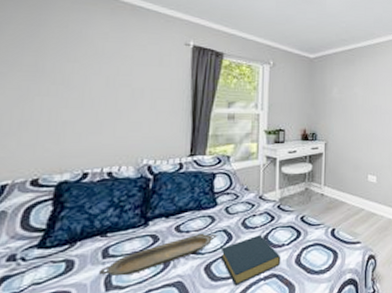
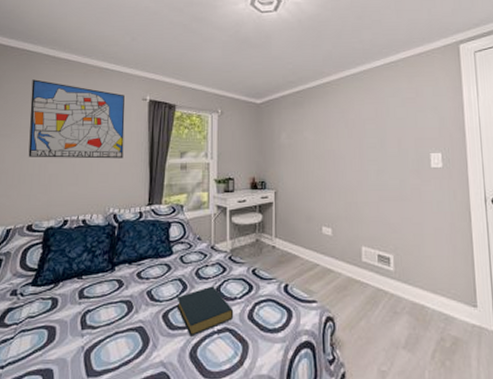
wall art: none [33,10,164,106] -> present [28,79,125,159]
serving tray: present [98,233,217,276] -> none [75,280,173,317]

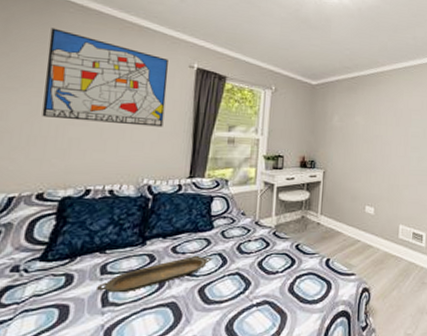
serving tray: none [75,280,173,317] -> present [95,255,212,293]
hardback book: present [176,286,234,337] -> none [214,260,275,310]

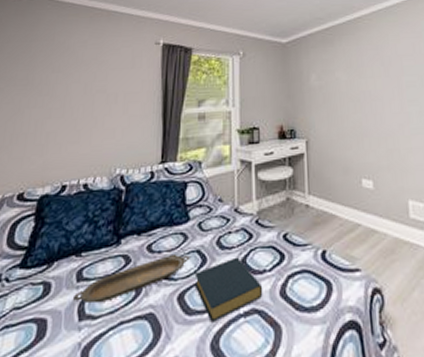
wall art: present [42,28,168,127] -> none [23,26,136,114]
hardback book: none [214,260,275,310] -> present [194,257,263,323]

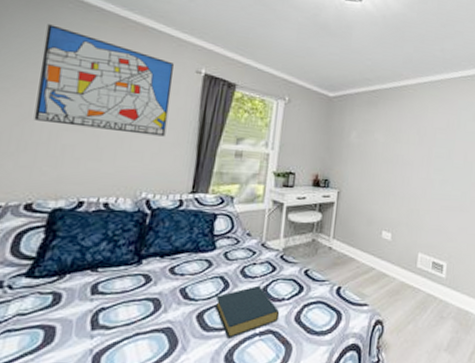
wall art: none [23,26,136,114] -> present [34,24,174,137]
serving tray: present [72,253,190,304] -> none [85,277,213,316]

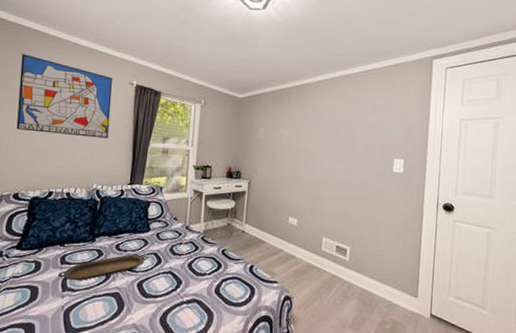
serving tray: none [85,277,213,316] -> present [57,253,149,281]
hardback book: present [214,285,280,339] -> none [150,261,203,305]

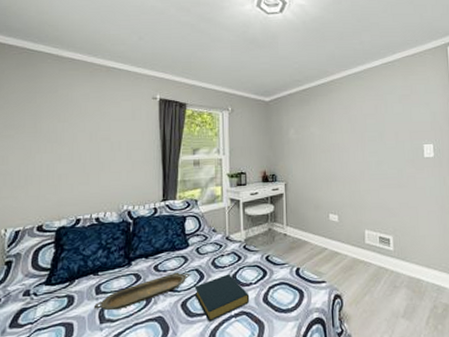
wall art: present [16,54,112,139] -> none [34,79,135,158]
hardback book: none [150,261,203,305] -> present [194,274,250,322]

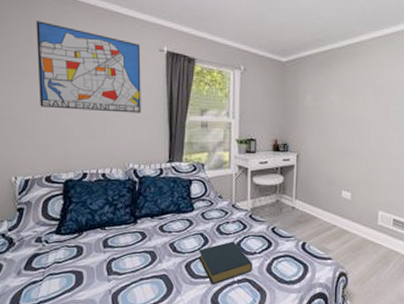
wall art: none [34,79,135,158] -> present [36,21,141,113]
serving tray: present [93,272,190,311] -> none [101,234,195,265]

